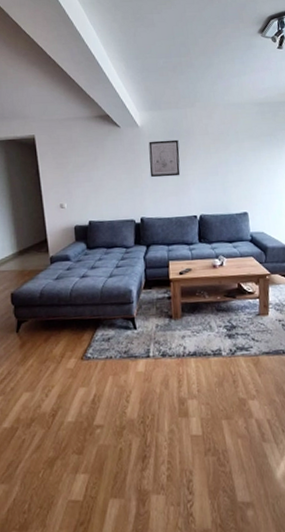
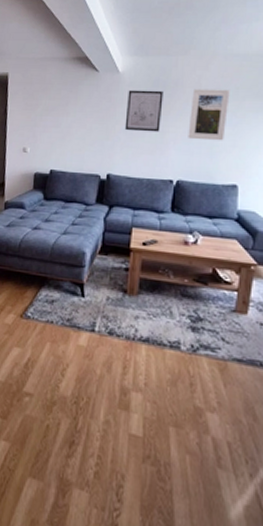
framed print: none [202,134,233,179] -> present [188,88,230,141]

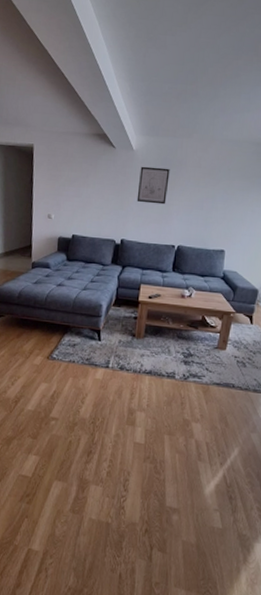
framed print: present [188,88,230,141] -> none [188,168,223,214]

